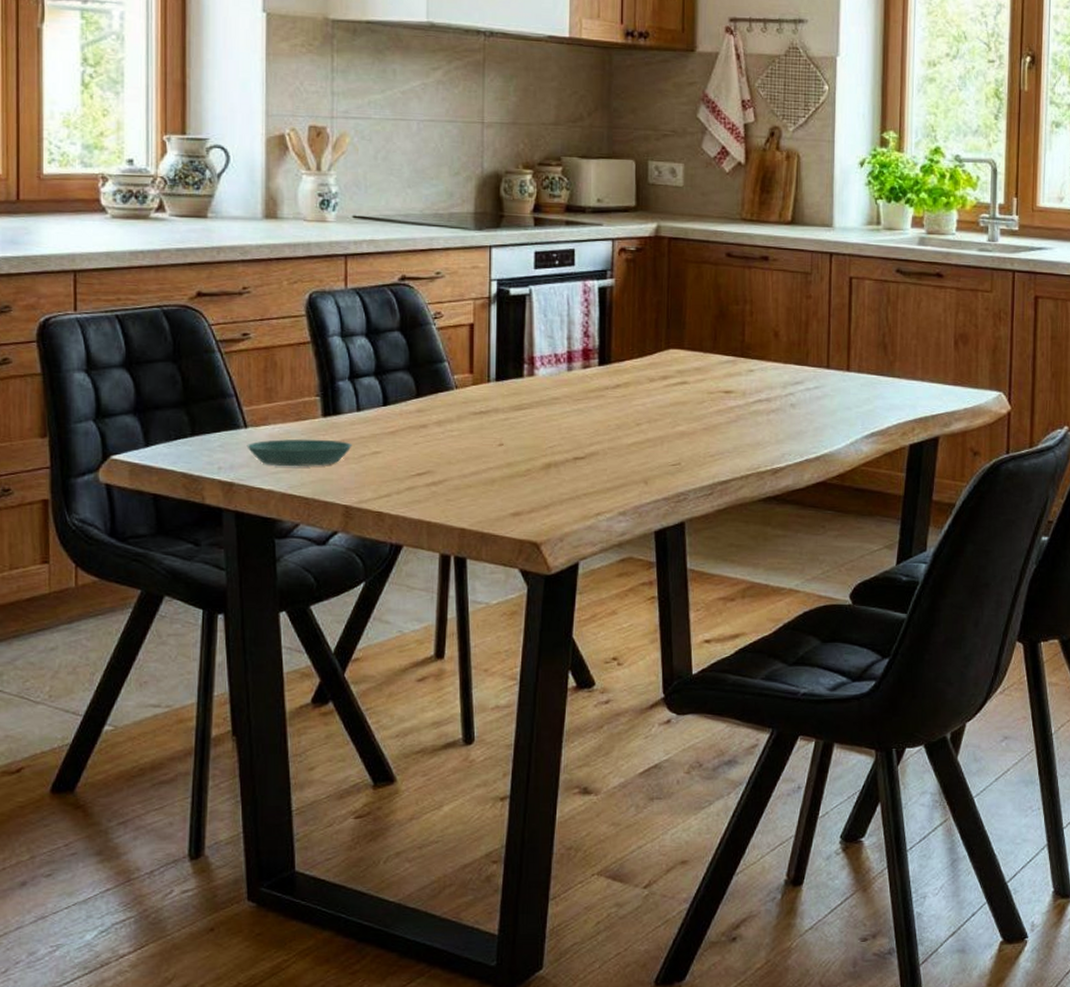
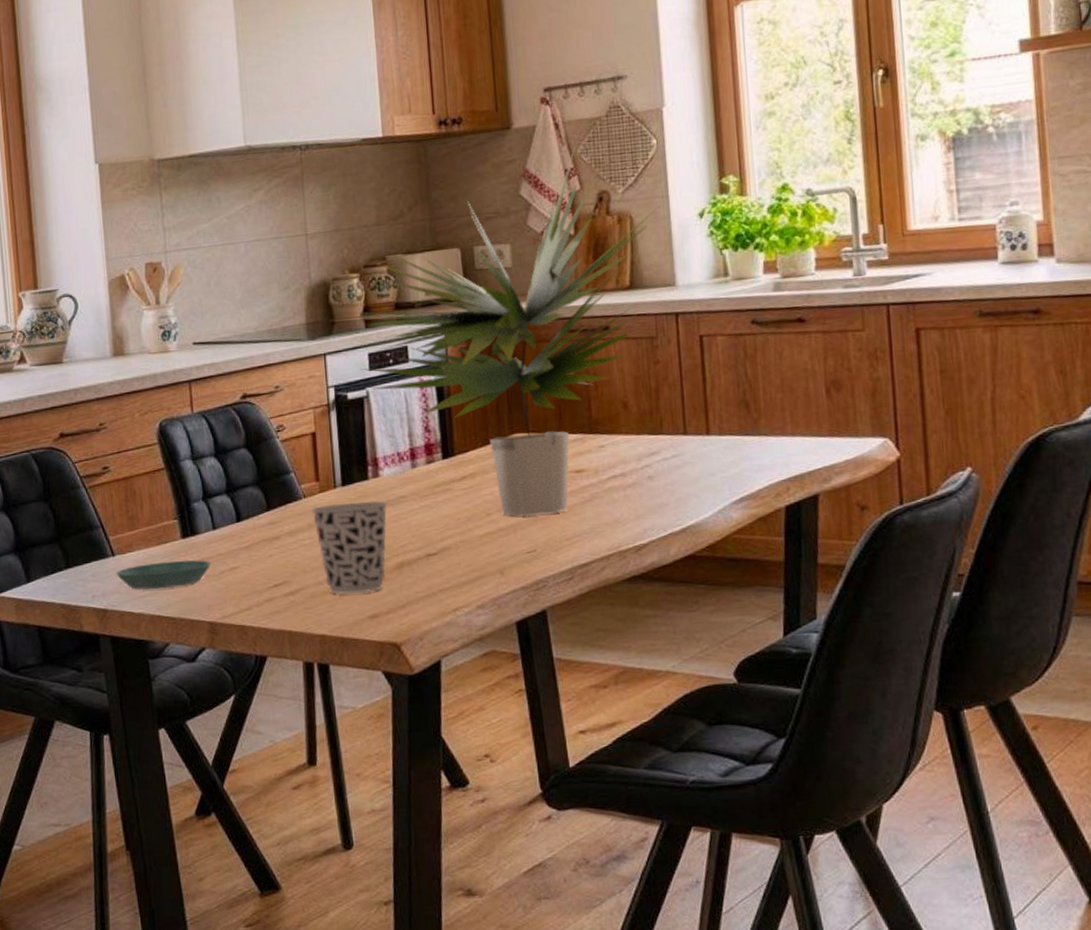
cup: none [462,398,540,491] -> present [311,500,387,594]
plant: none [522,81,826,431] -> present [352,148,660,517]

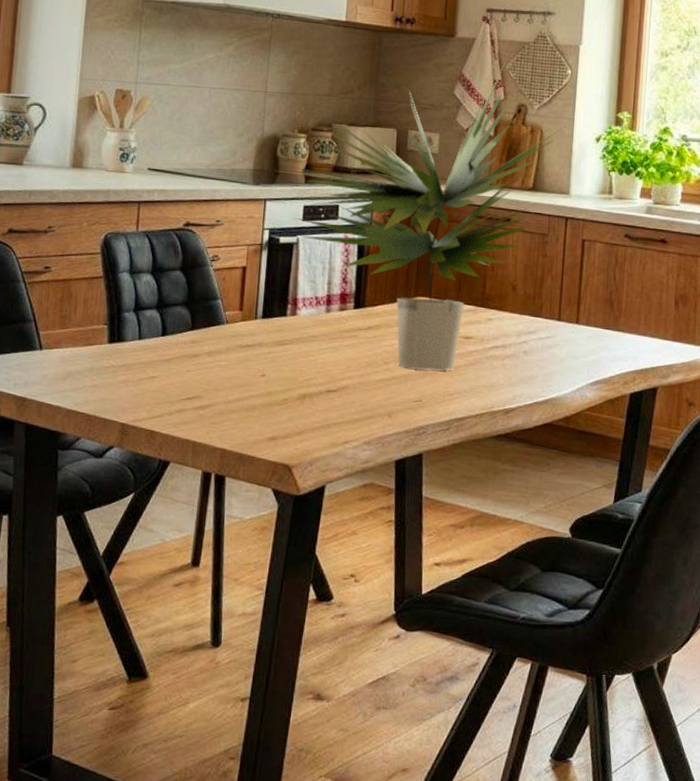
saucer: present [115,560,212,590] -> none [40,361,132,387]
cup: present [311,500,387,594] -> none [231,333,300,417]

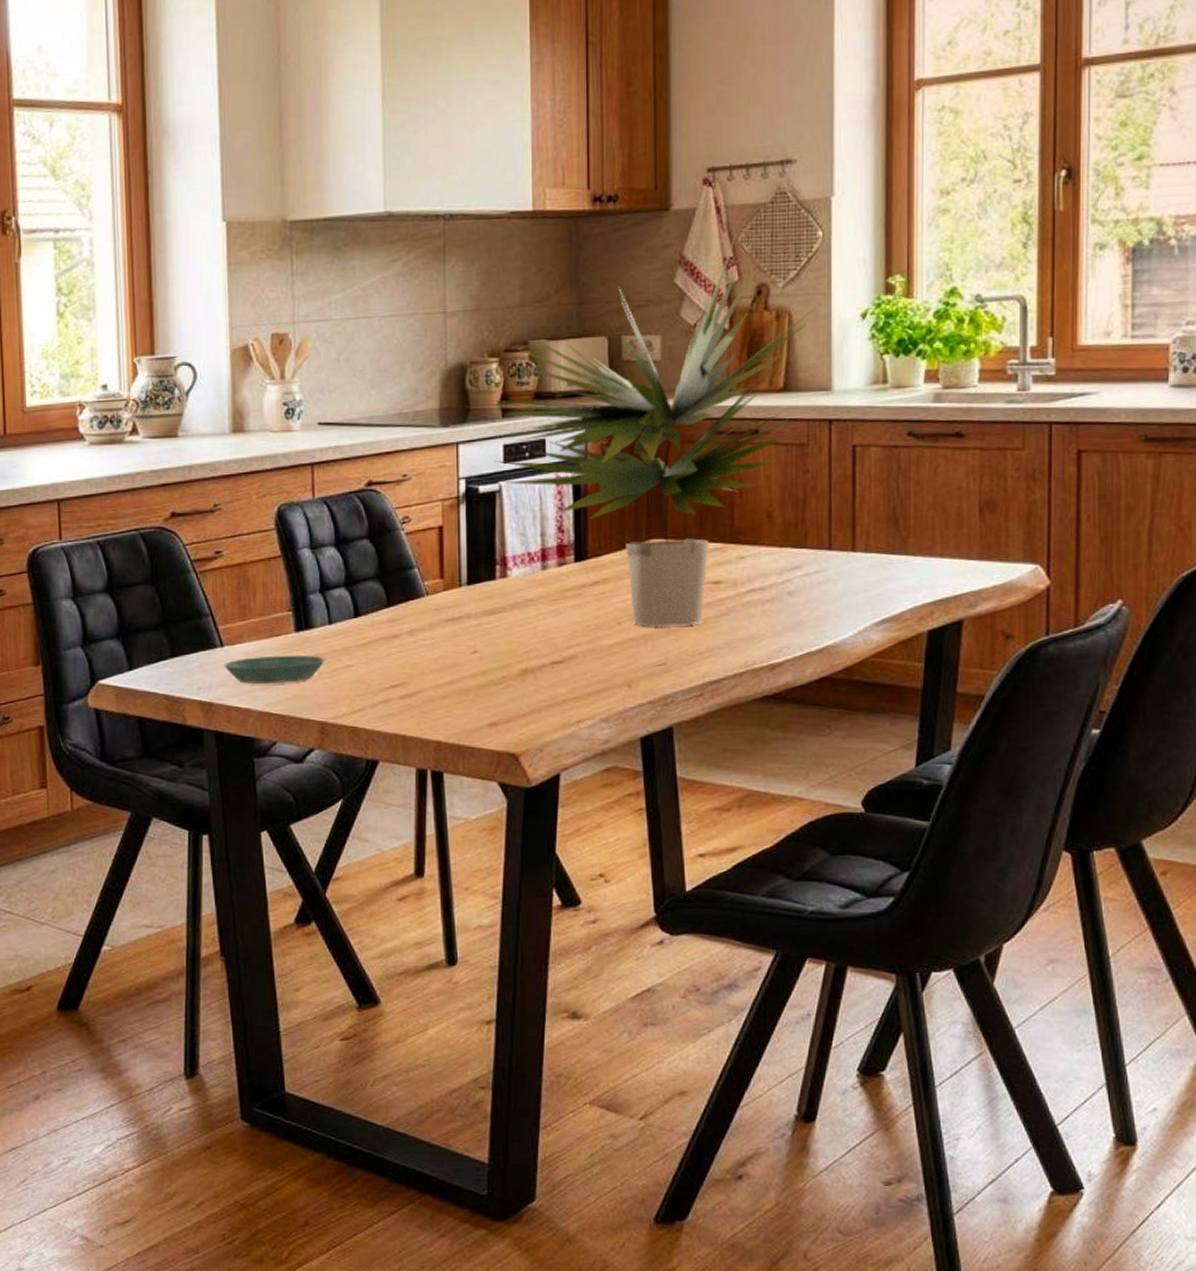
saucer: none [40,361,132,387] -> present [223,655,325,684]

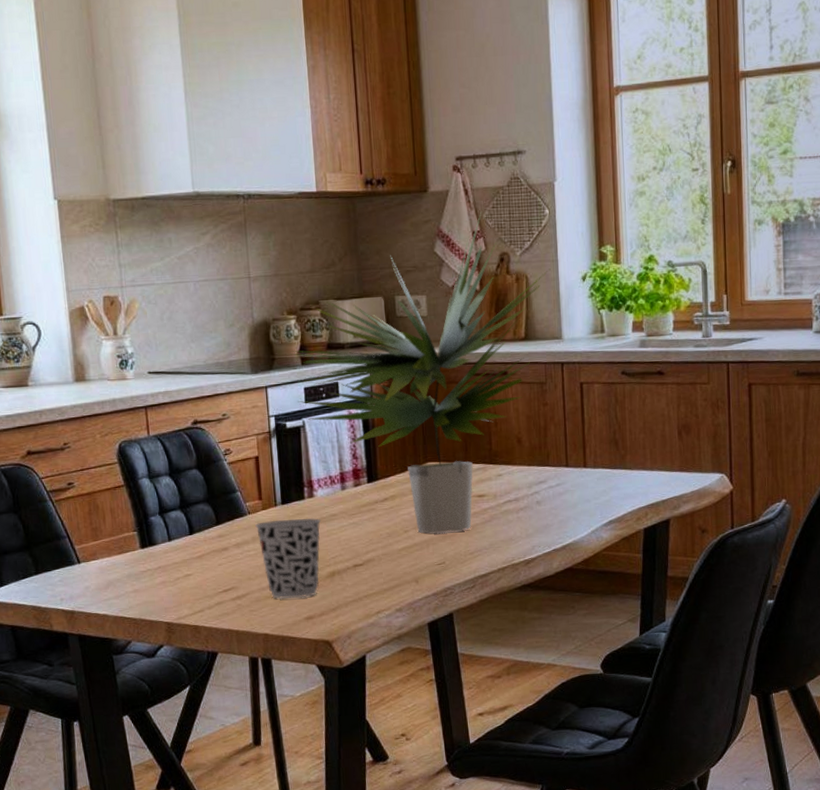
saucer: present [223,655,325,684] -> none [81,567,168,594]
cup: none [434,602,514,700] -> present [255,517,321,599]

